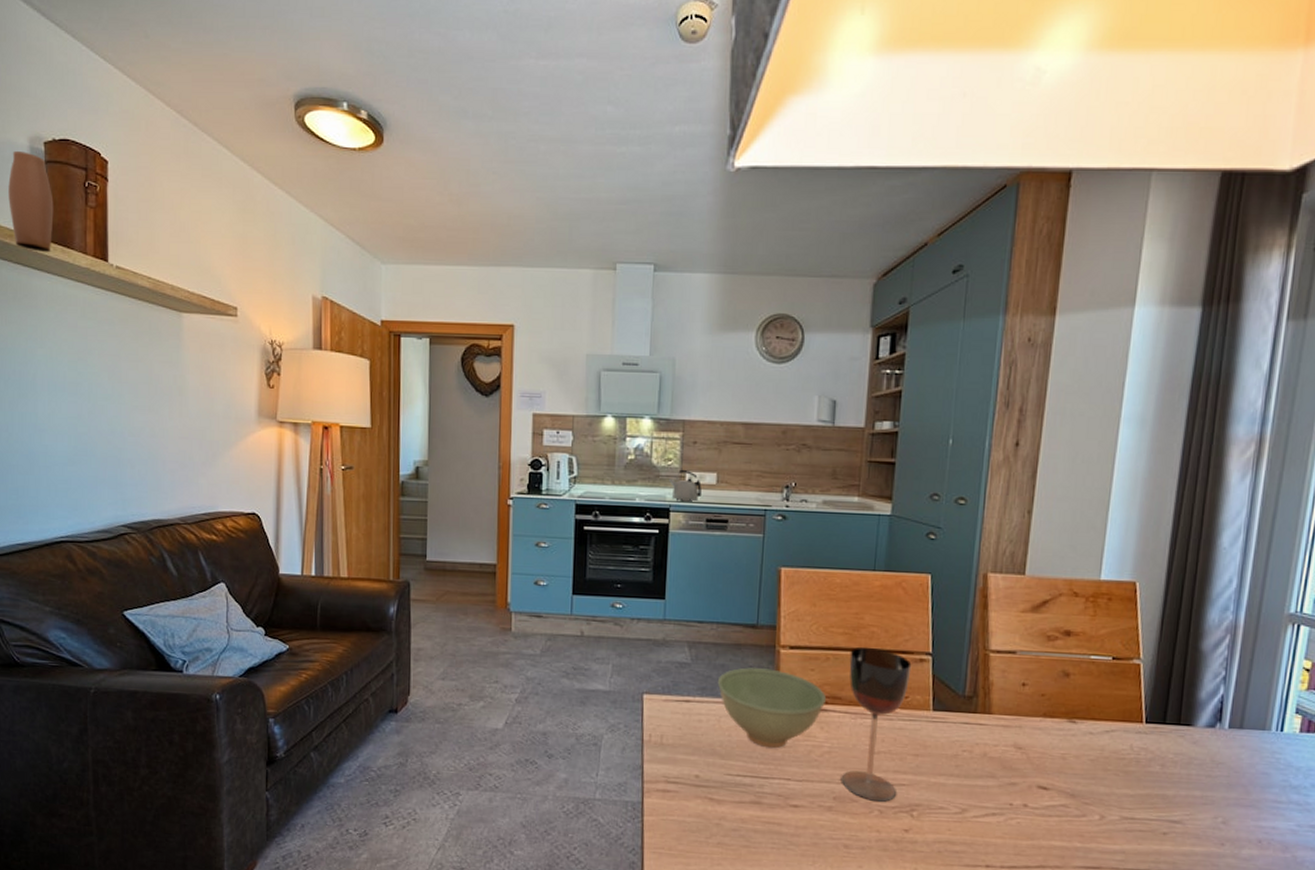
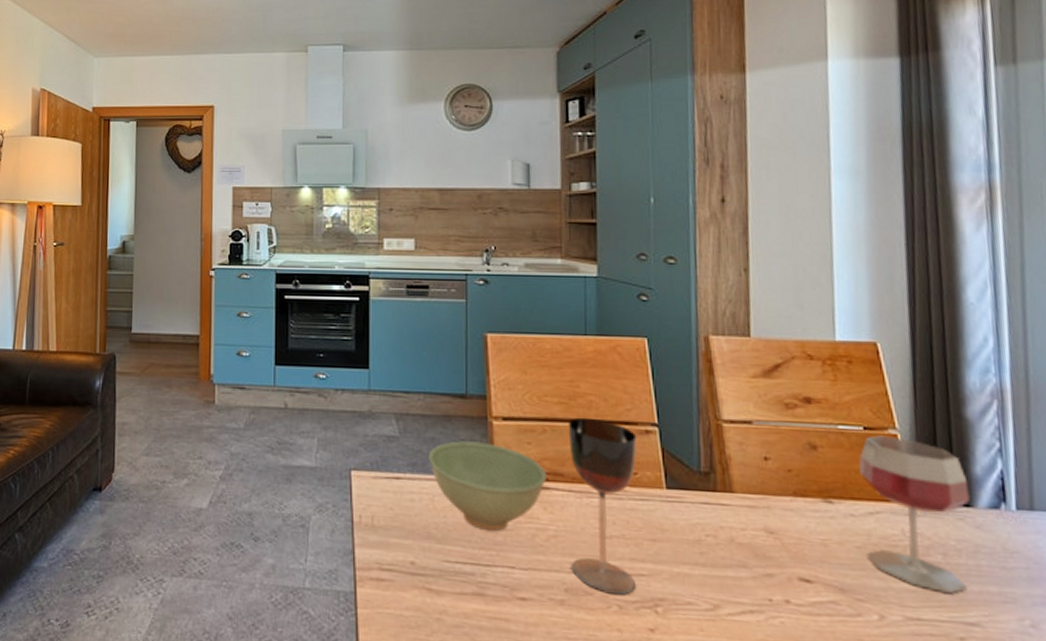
kettle: present [668,469,702,502] -> none [366,236,401,268]
wineglass: none [1097,664,1193,798] -> present [858,435,970,594]

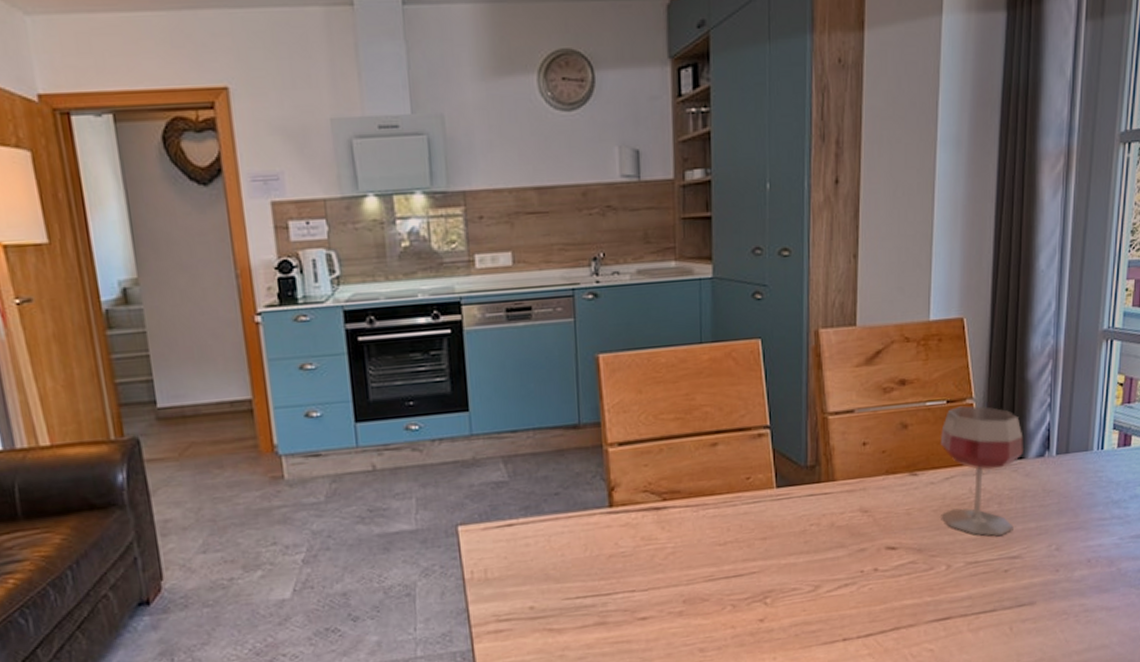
bowl: present [428,440,548,532] -> none [541,471,665,561]
wineglass: present [568,417,637,595] -> none [684,429,751,596]

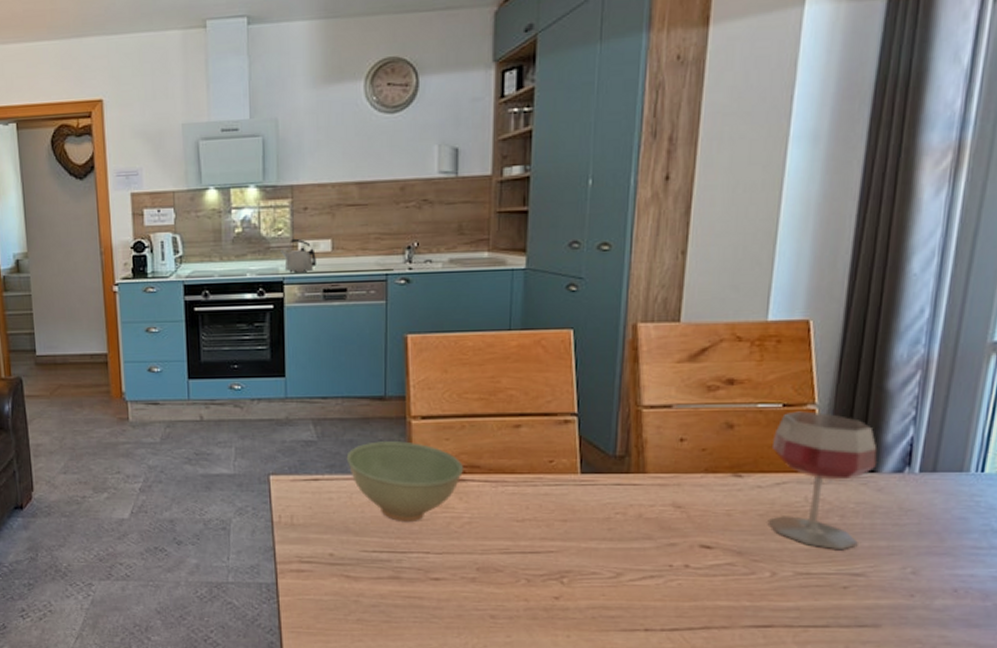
kettle: none [454,251,498,291] -> present [279,238,317,273]
bowl: none [541,471,665,561] -> present [346,440,464,523]

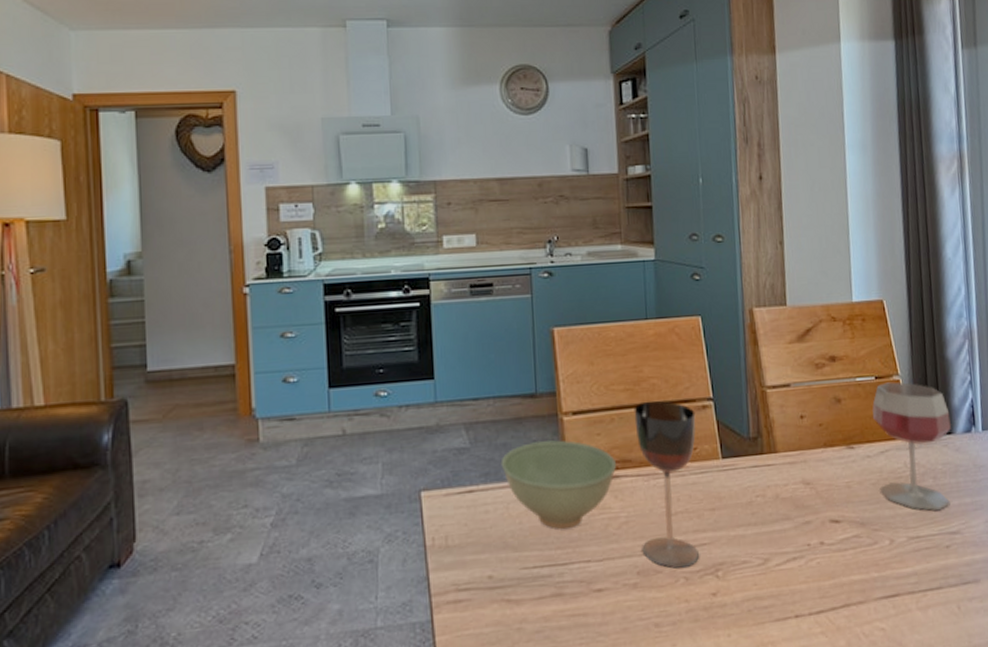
kettle: present [279,238,317,273] -> none [424,233,463,268]
wineglass: none [483,411,556,570] -> present [634,400,699,568]

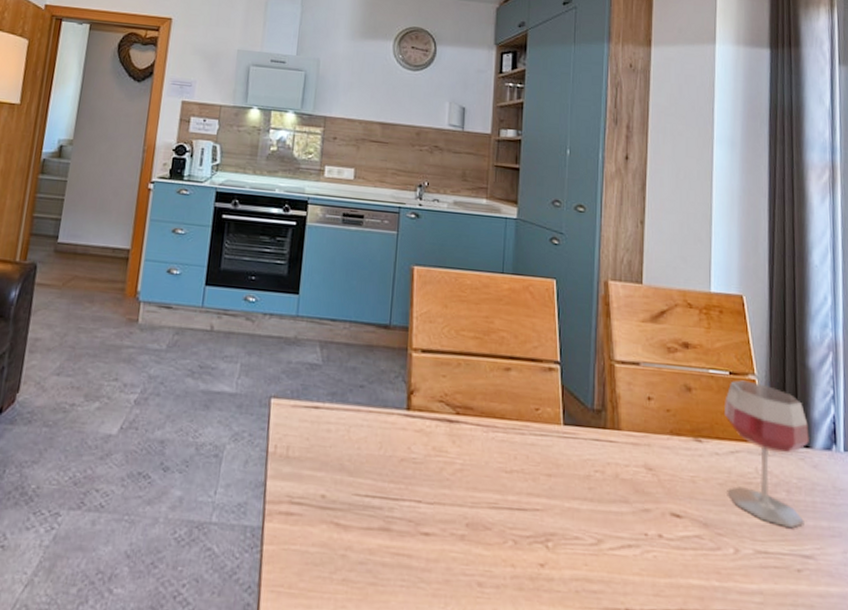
bowl: present [500,439,617,530] -> none [348,371,459,465]
wineglass: present [634,400,699,568] -> none [473,353,541,530]

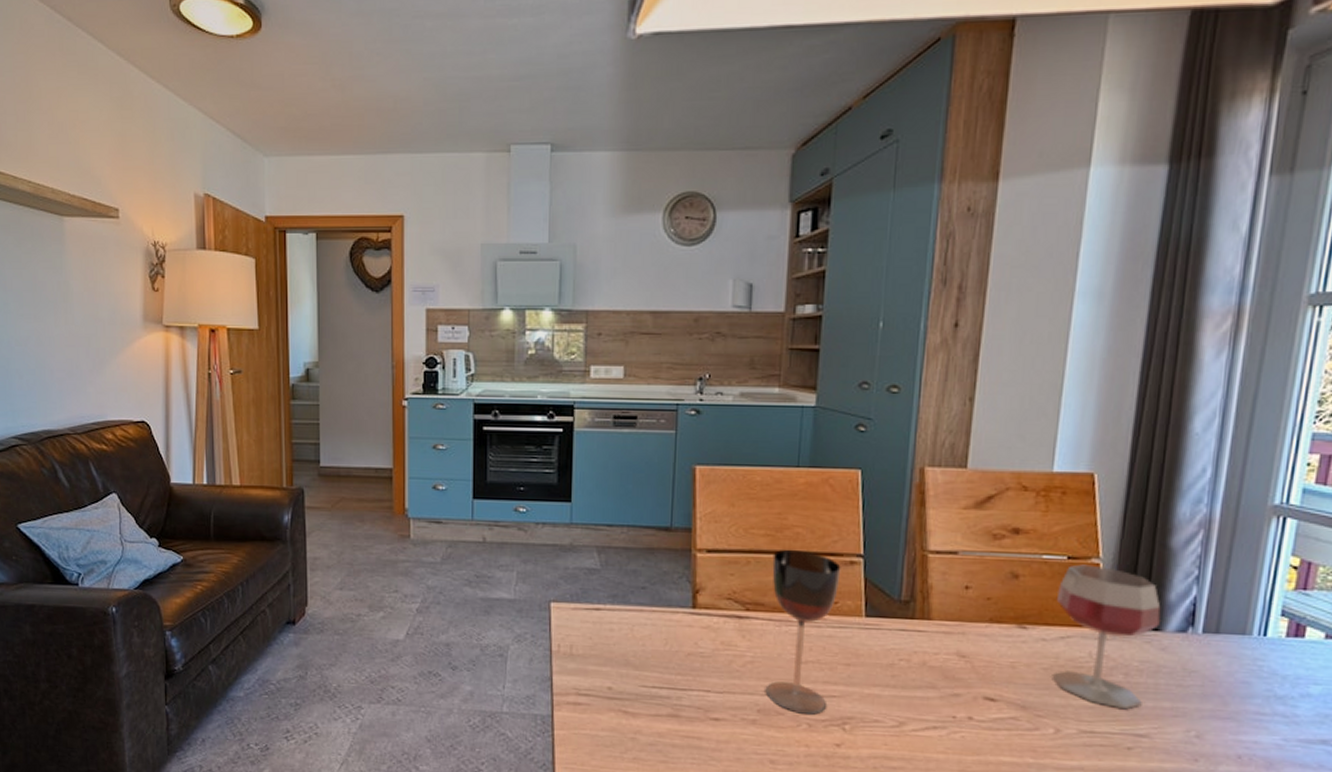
wineglass: none [473,353,541,530] -> present [765,549,841,714]

